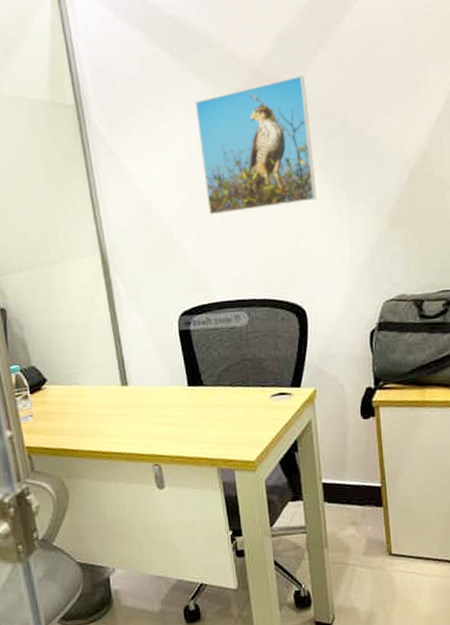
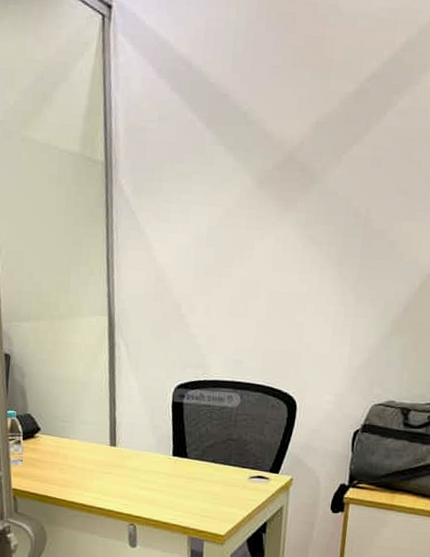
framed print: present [194,75,317,215] -> none [219,166,336,296]

